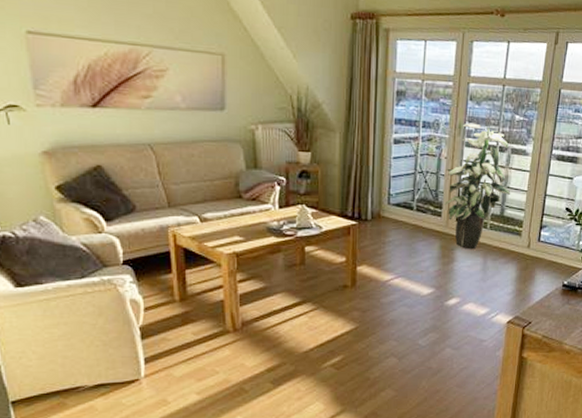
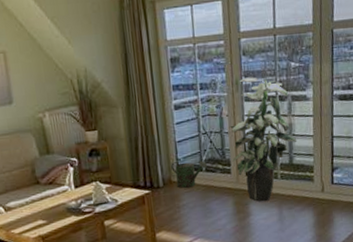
watering can: none [382,197,418,224] -> present [171,160,207,188]

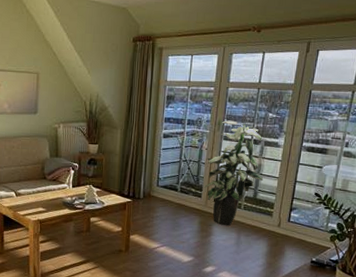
watering can: present [171,160,207,188] -> none [152,180,182,203]

